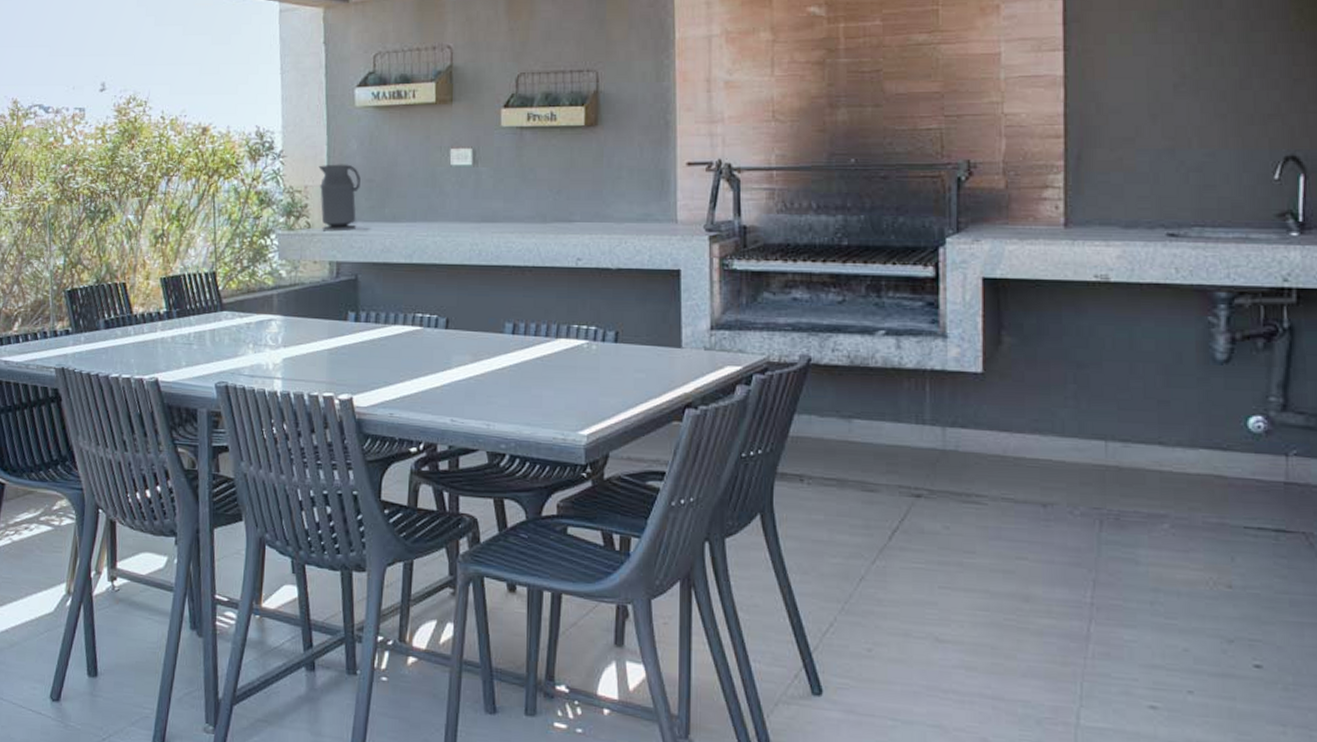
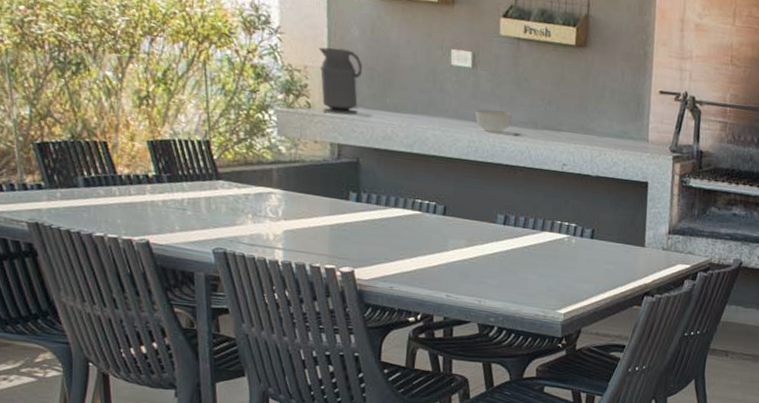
bowl: none [477,208,517,232] -> present [475,109,511,133]

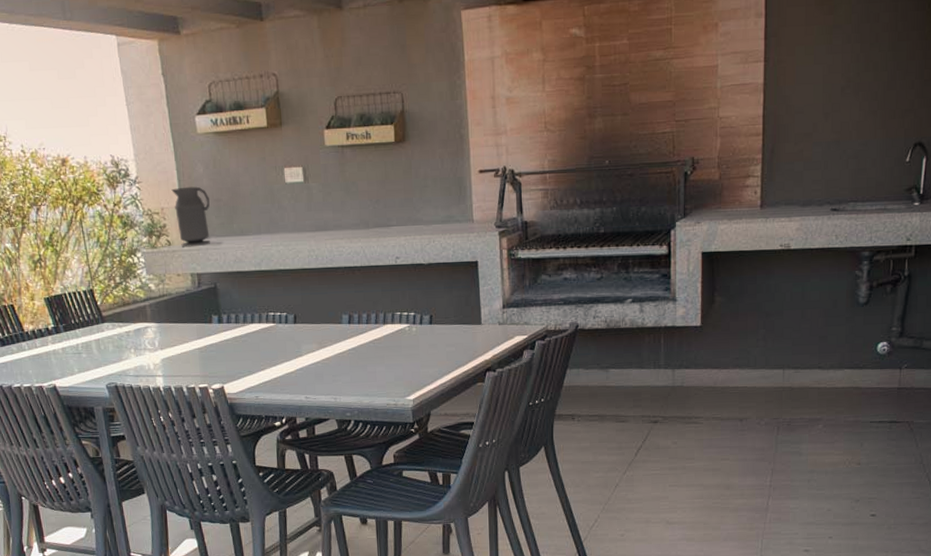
bowl: present [475,109,511,133] -> none [311,217,344,239]

